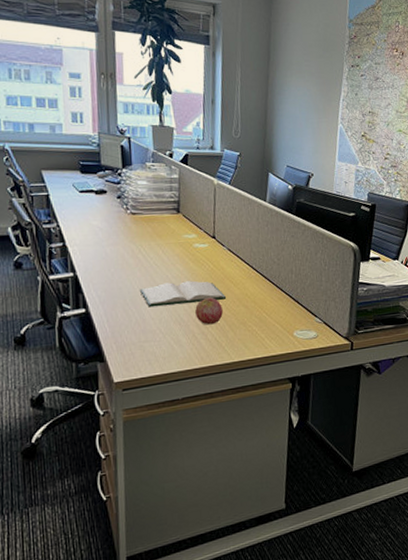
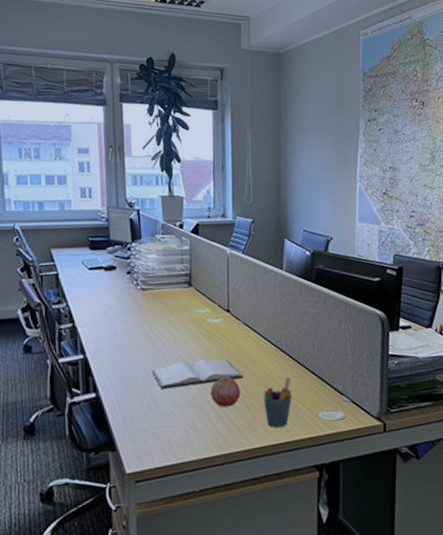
pen holder: none [244,299,270,345] -> present [263,376,292,429]

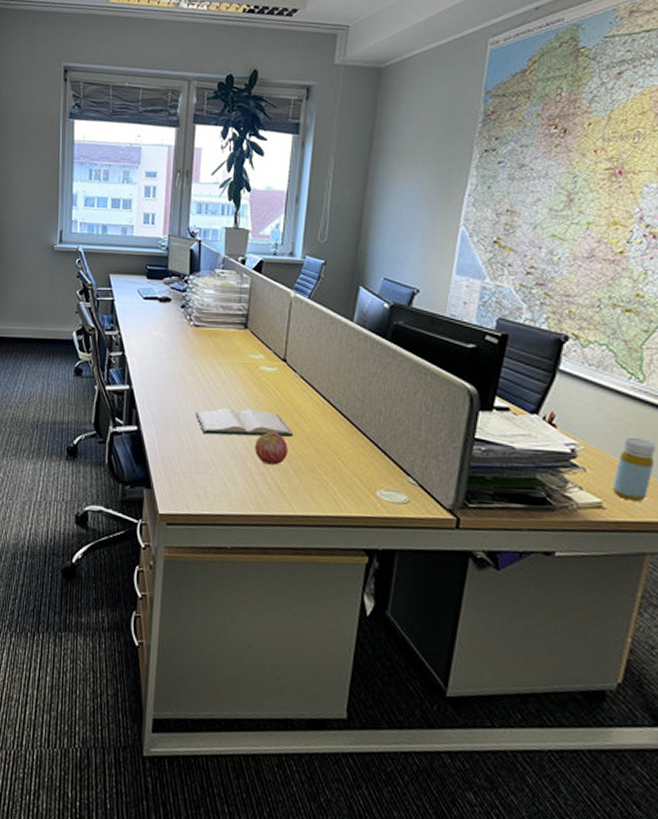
pen holder: present [263,376,292,429] -> none [313,443,348,500]

